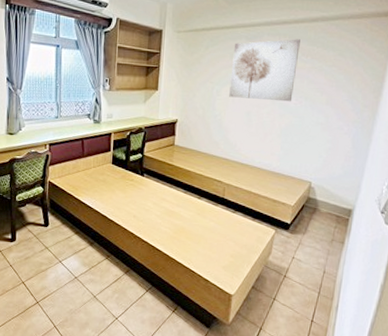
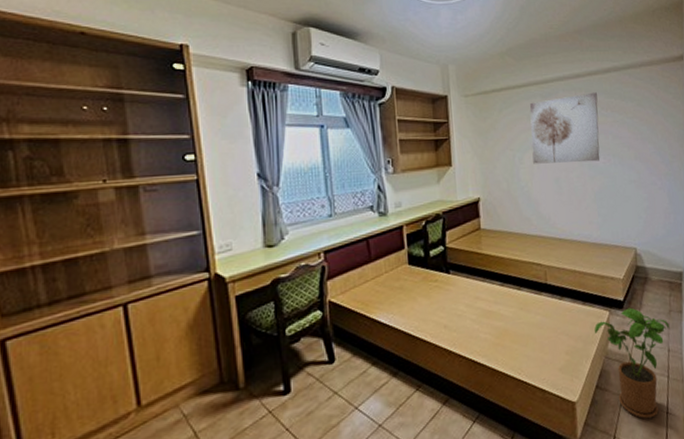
house plant: none [258,230,329,322] -> present [594,307,670,419]

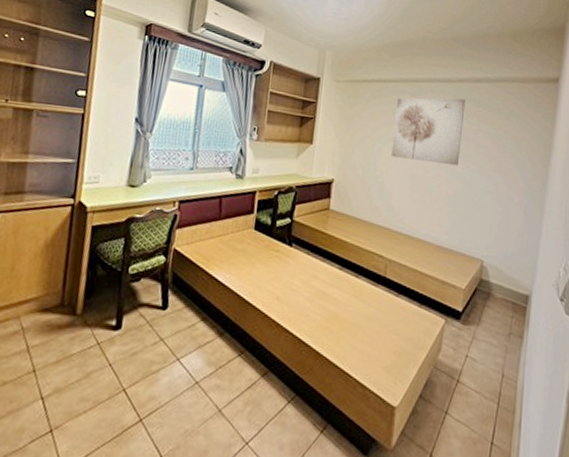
house plant: present [594,307,670,419] -> none [426,320,507,445]

